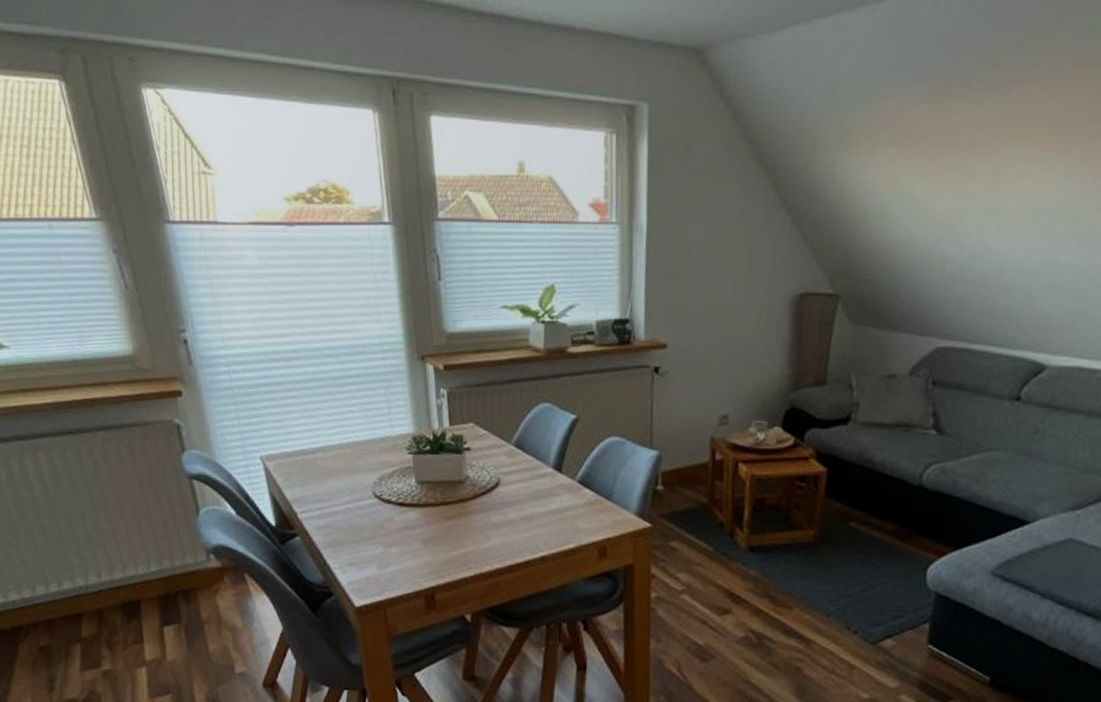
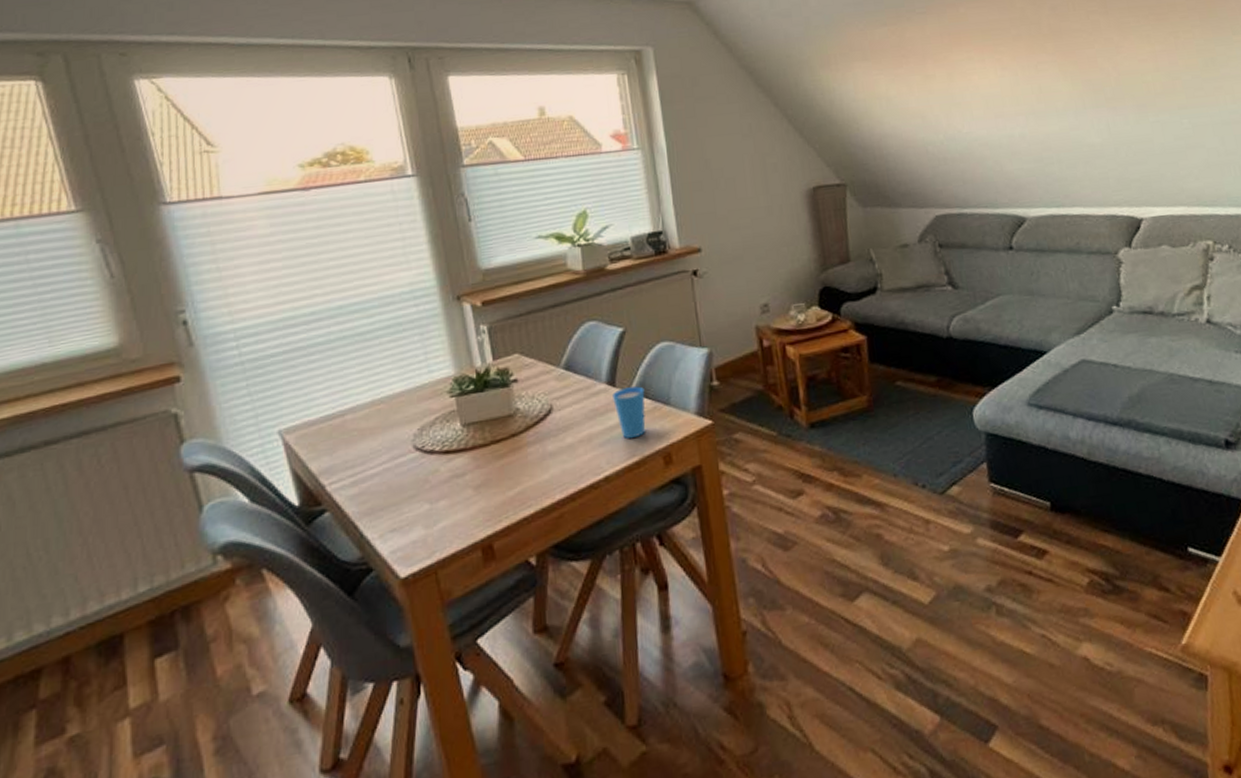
cup: none [558,475,589,525] -> present [613,386,646,438]

